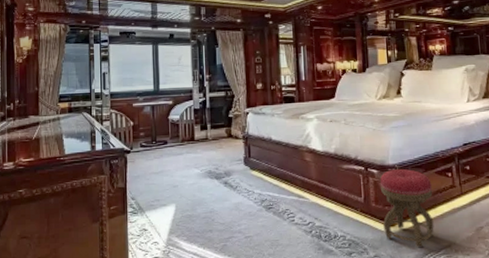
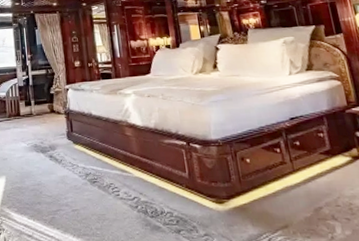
stool: present [380,169,434,248] -> none [204,144,267,228]

